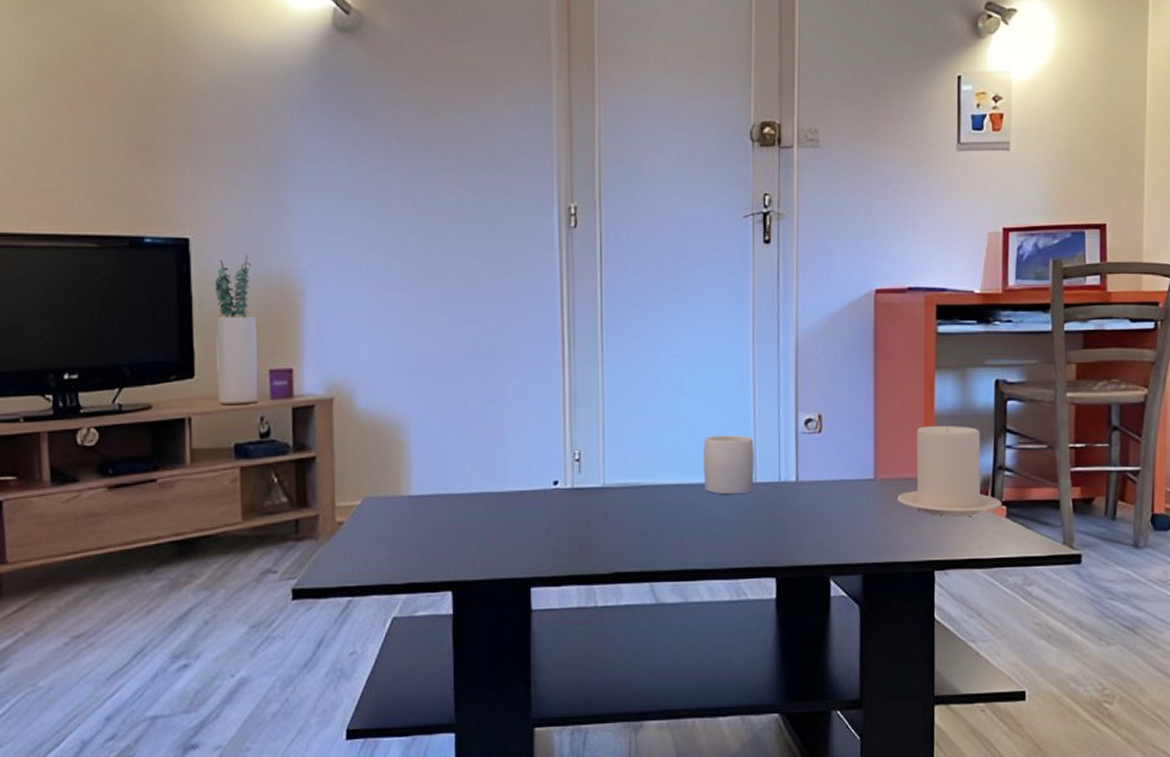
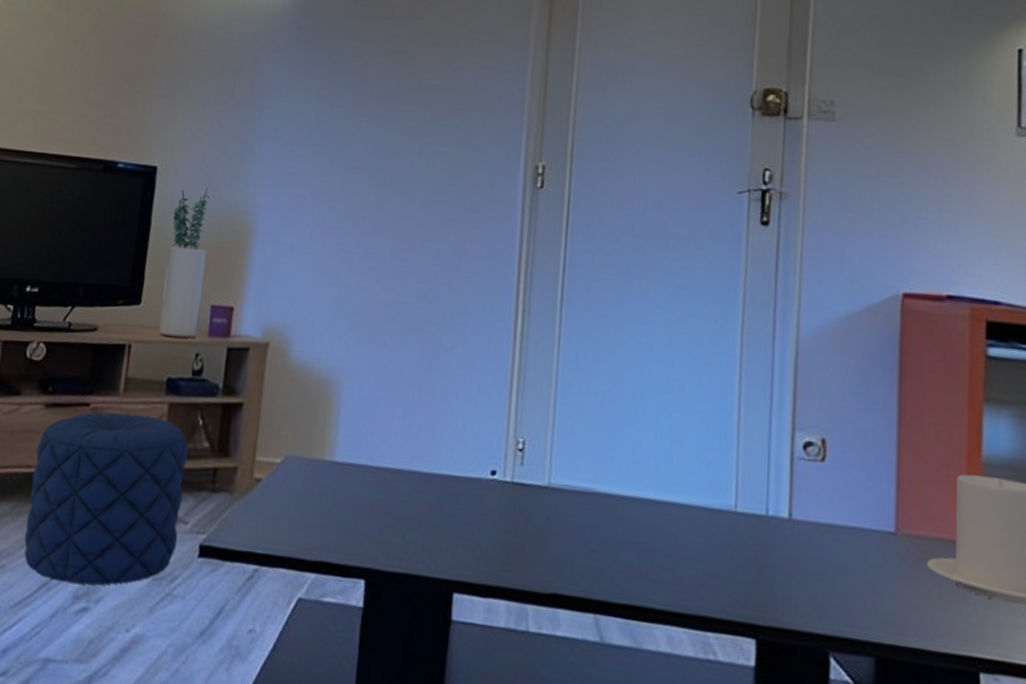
pouf: none [106,481,269,646] -> present [24,412,188,585]
mug: present [702,435,754,495] -> none [670,444,736,524]

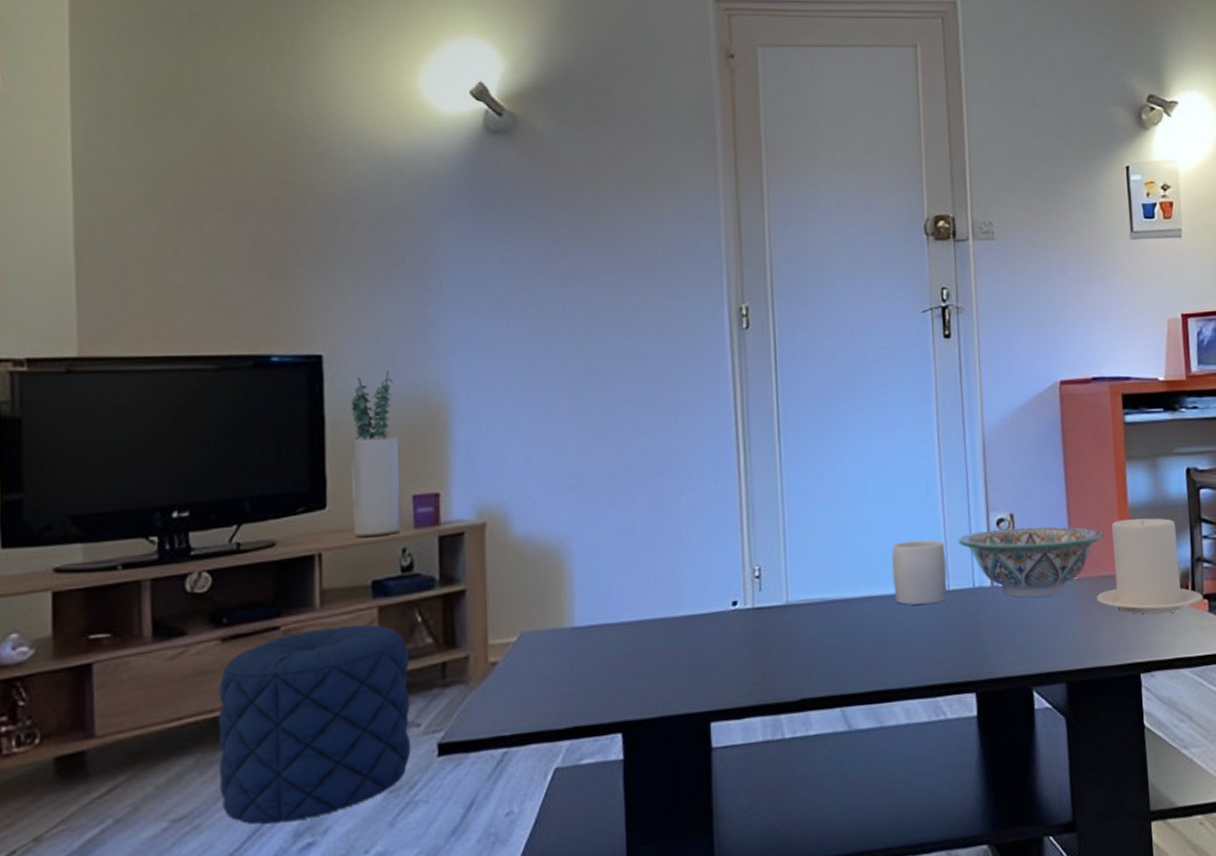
mug: none [670,444,736,524] -> present [891,539,947,605]
decorative bowl: none [753,451,945,548] -> present [958,526,1104,598]

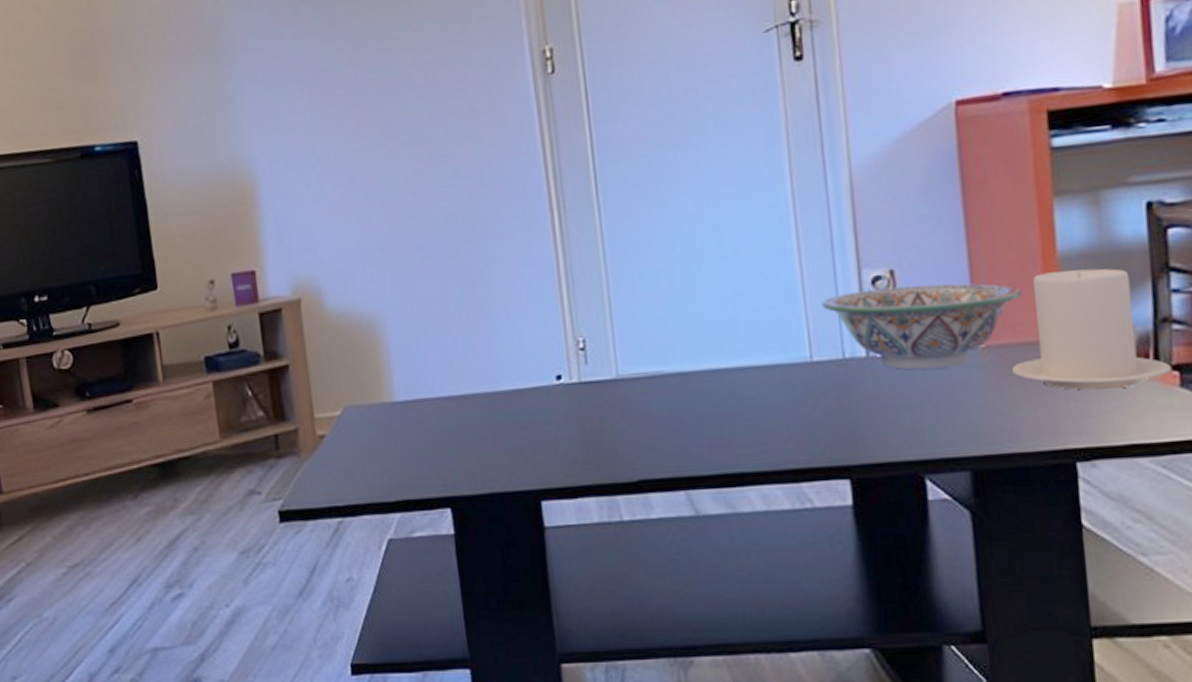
pouf: present [218,624,411,824] -> none [90,398,256,575]
vase: present [351,370,401,538] -> none [167,151,225,317]
mug: present [891,539,947,605] -> none [737,303,810,379]

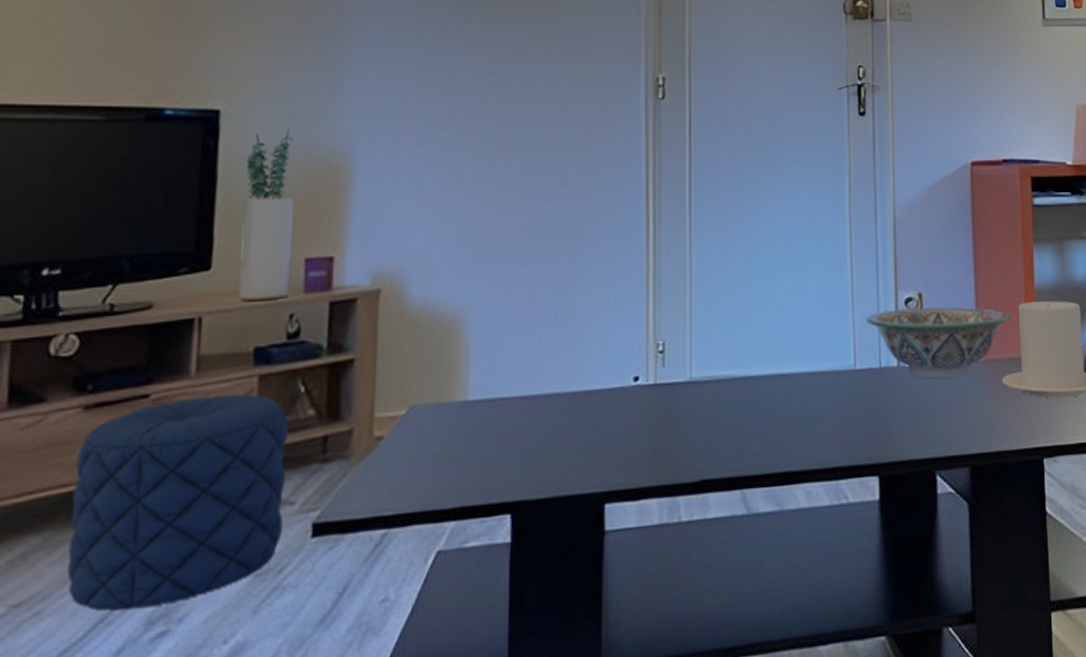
pouf: none [90,398,256,575] -> present [68,393,289,611]
vase: none [167,151,225,317] -> present [239,128,295,302]

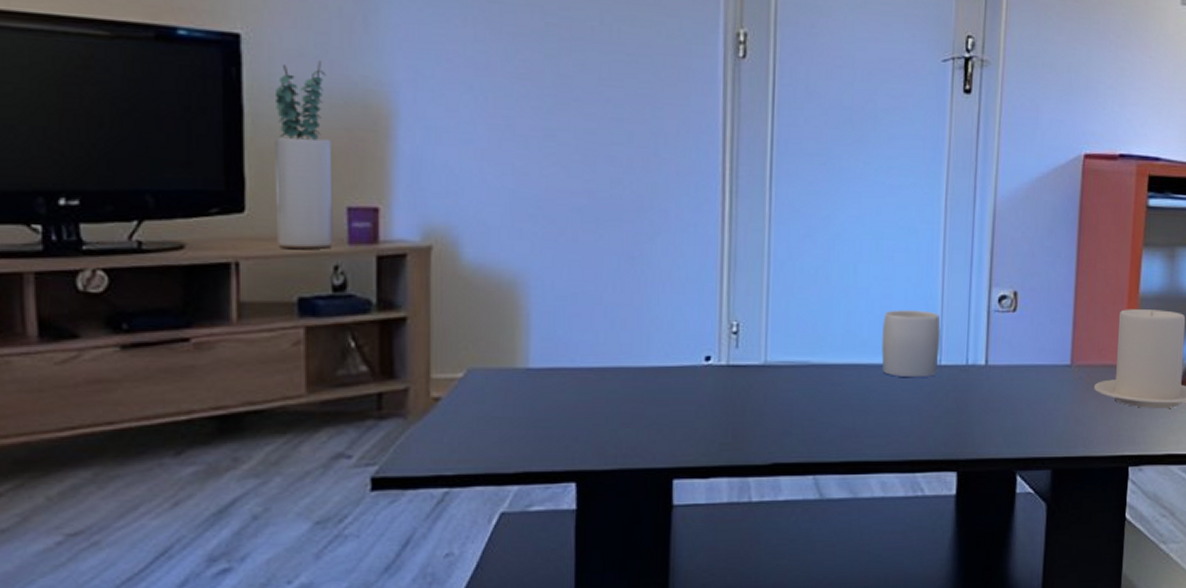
pouf: present [68,393,289,611] -> none [118,343,341,546]
mug: none [798,317,854,385] -> present [881,310,941,378]
decorative bowl: present [866,306,1011,379] -> none [955,306,1110,380]

